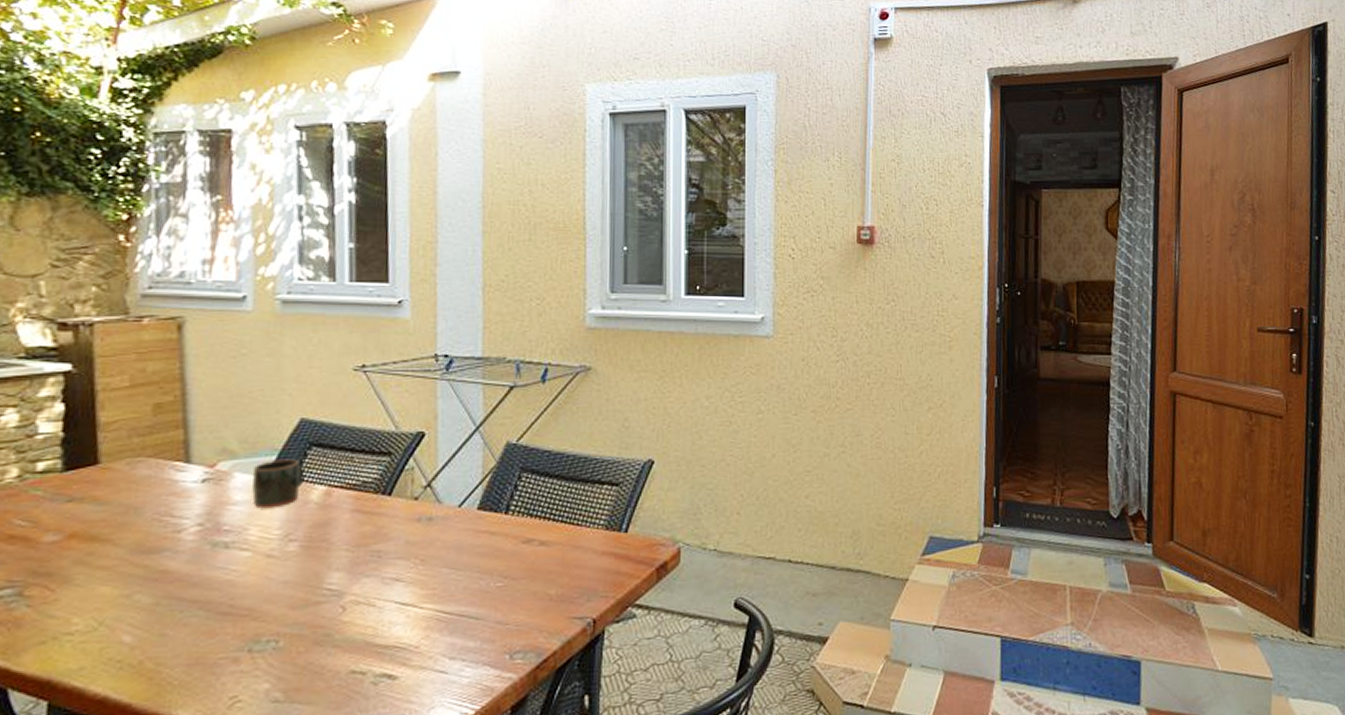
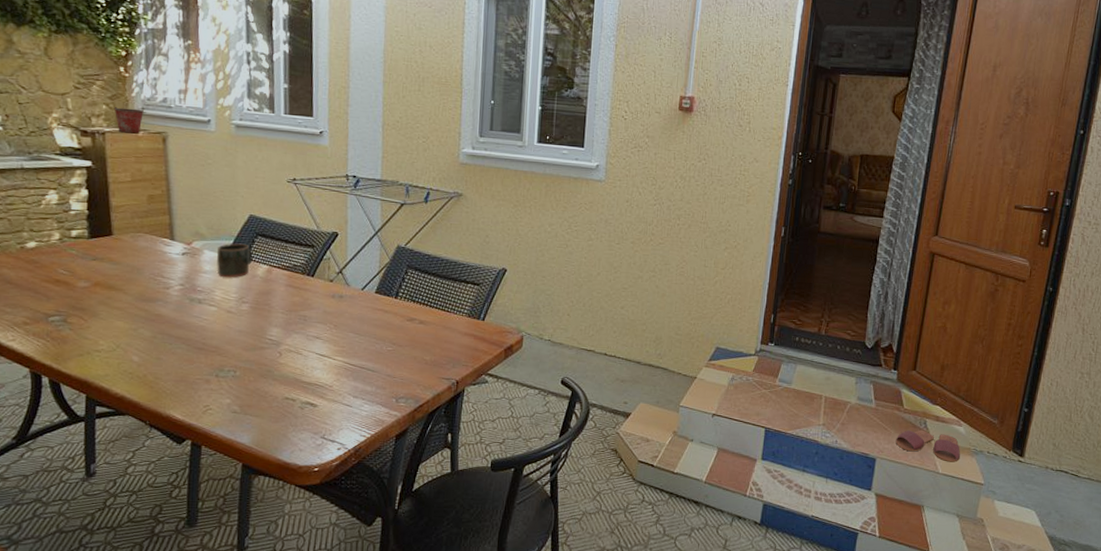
bucket: none [107,288,155,322] -> present [114,107,146,134]
slippers: none [1161,616,1240,655] -> present [895,430,960,462]

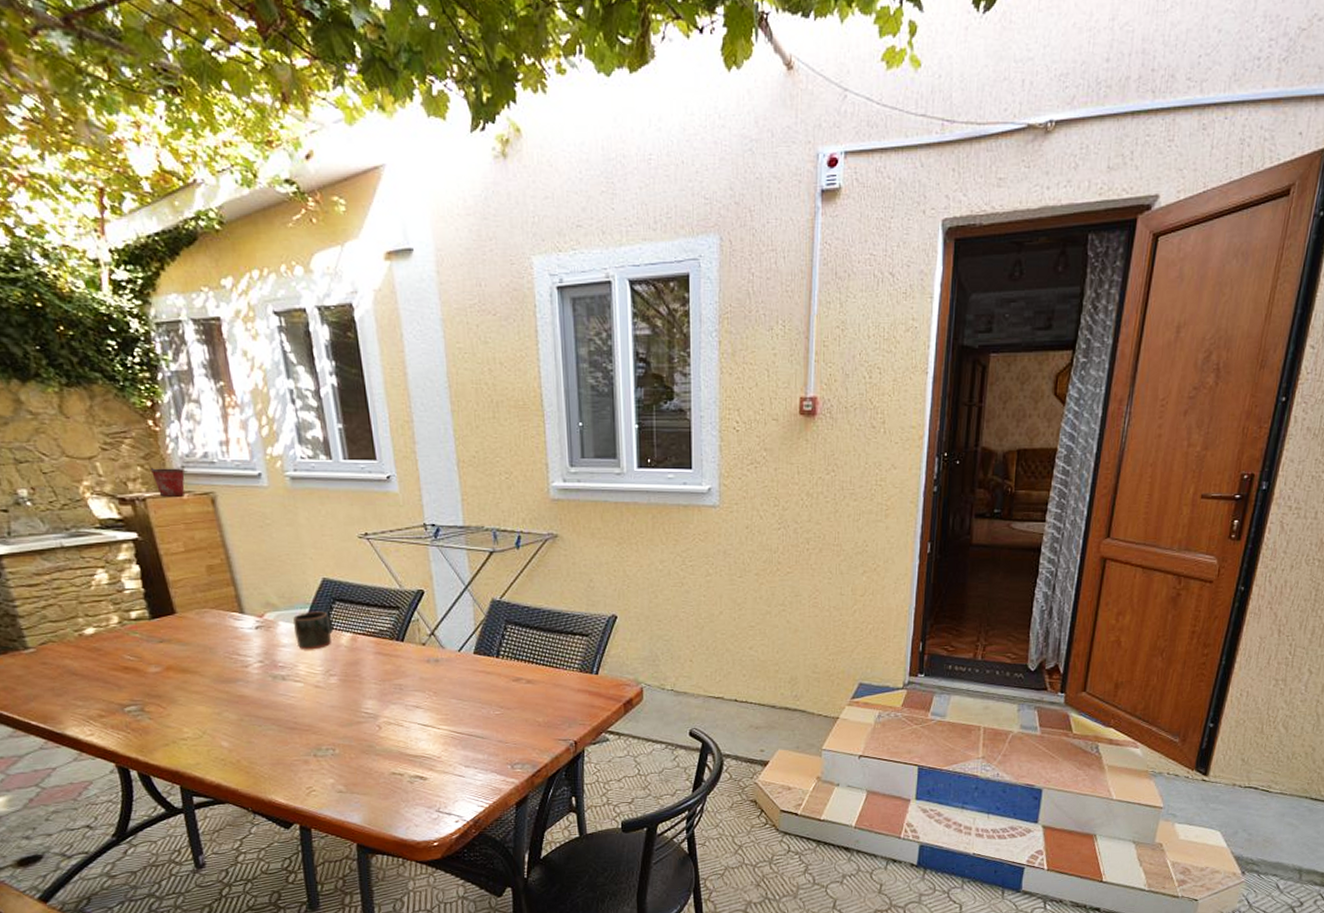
slippers: present [895,430,960,462] -> none [1064,755,1137,787]

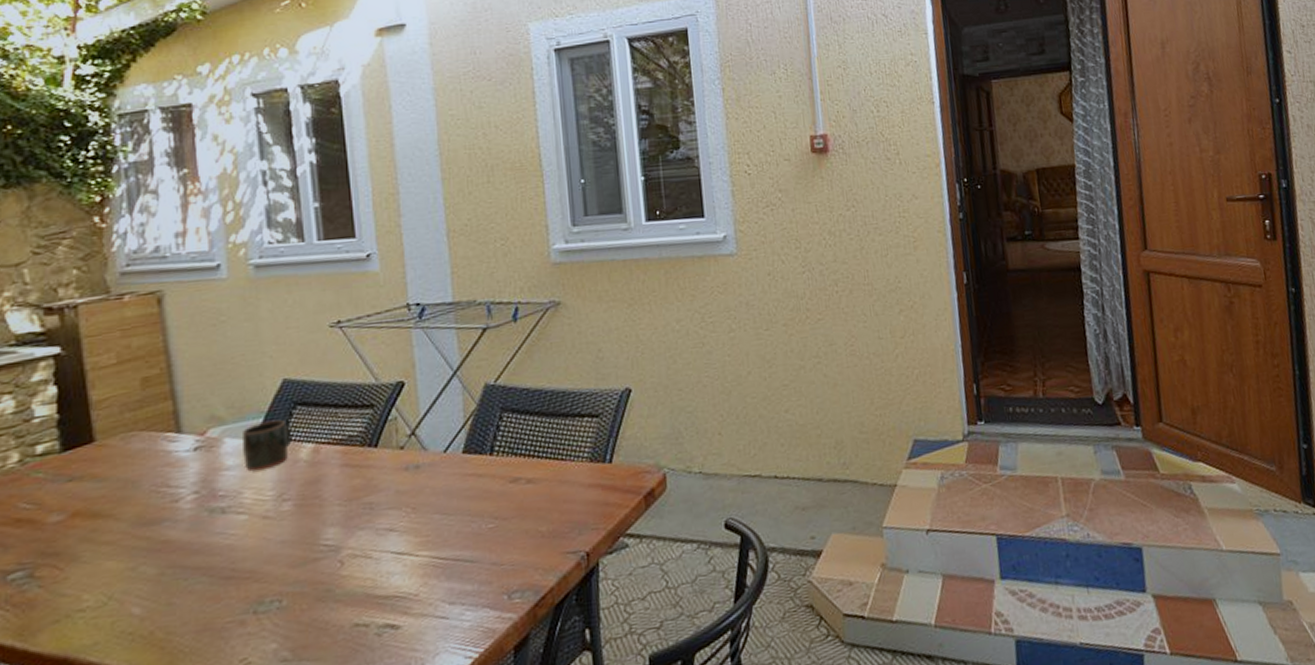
bucket: present [150,468,187,497] -> none [88,266,133,302]

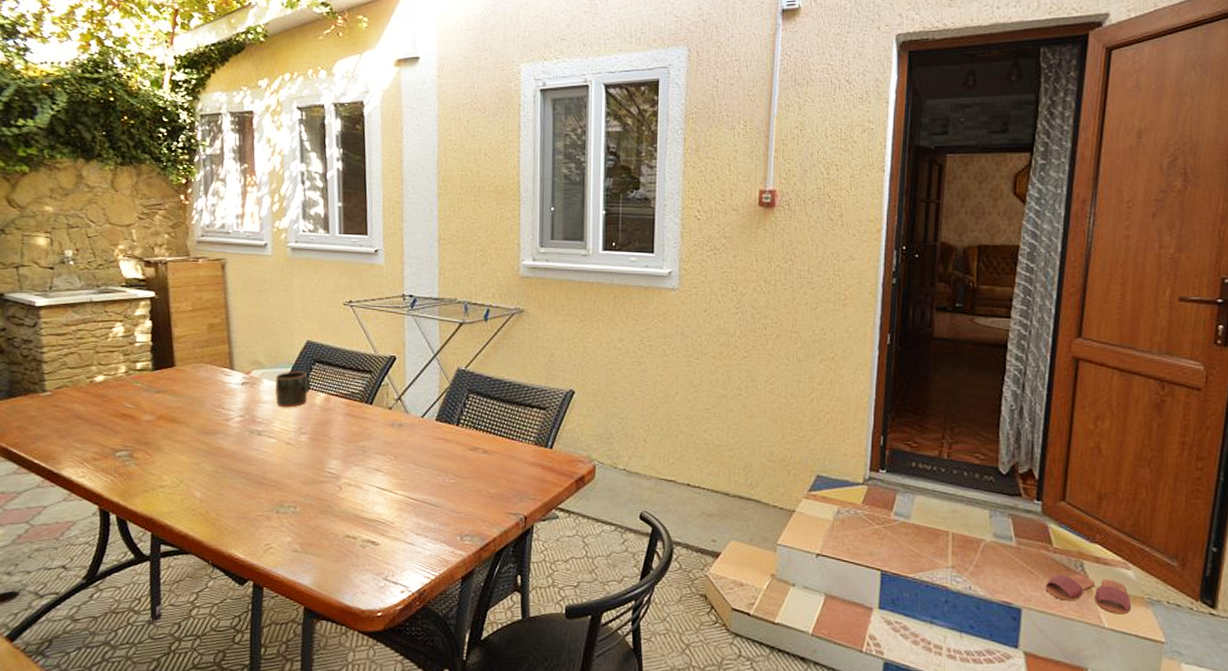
slippers: none [1160,497,1243,534] -> present [1045,573,1130,615]

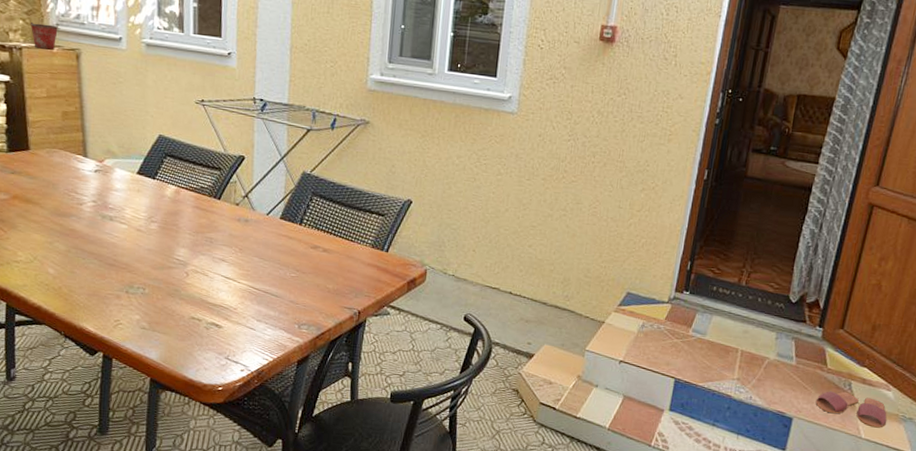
bucket: none [175,236,206,262] -> present [30,23,60,50]
mug: present [275,371,311,407] -> none [127,162,162,197]

